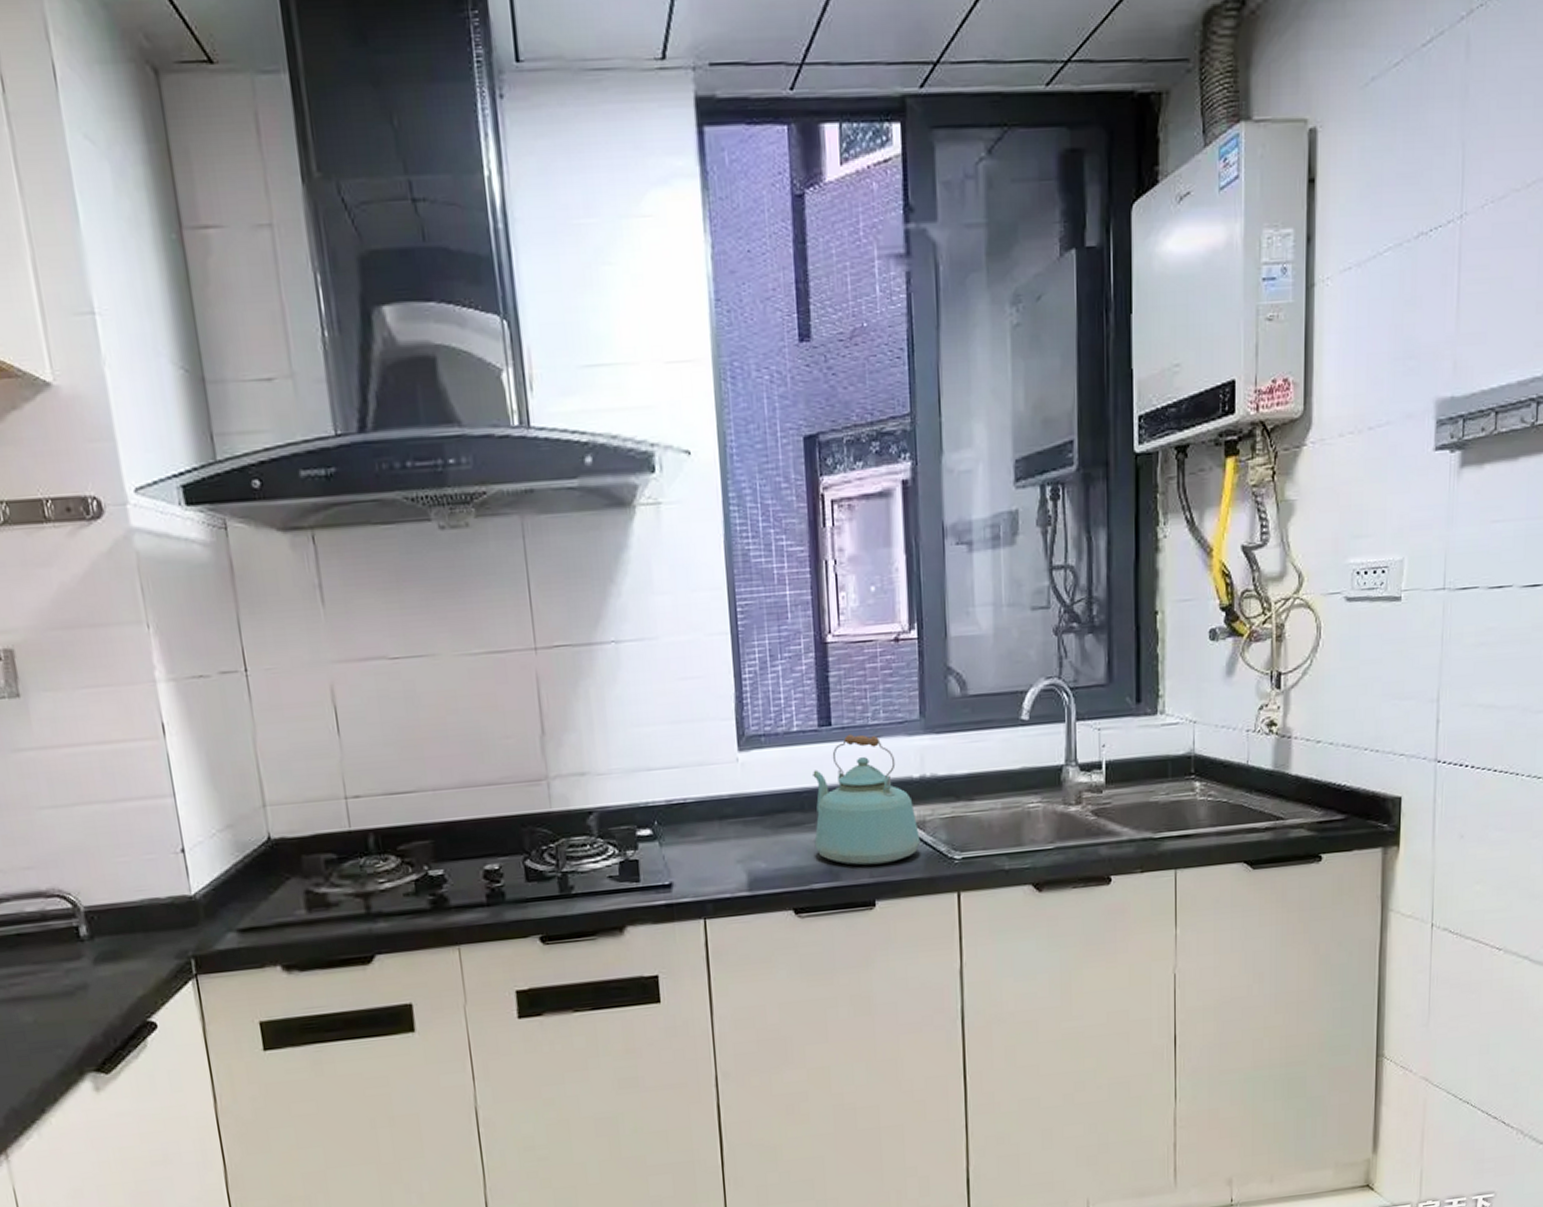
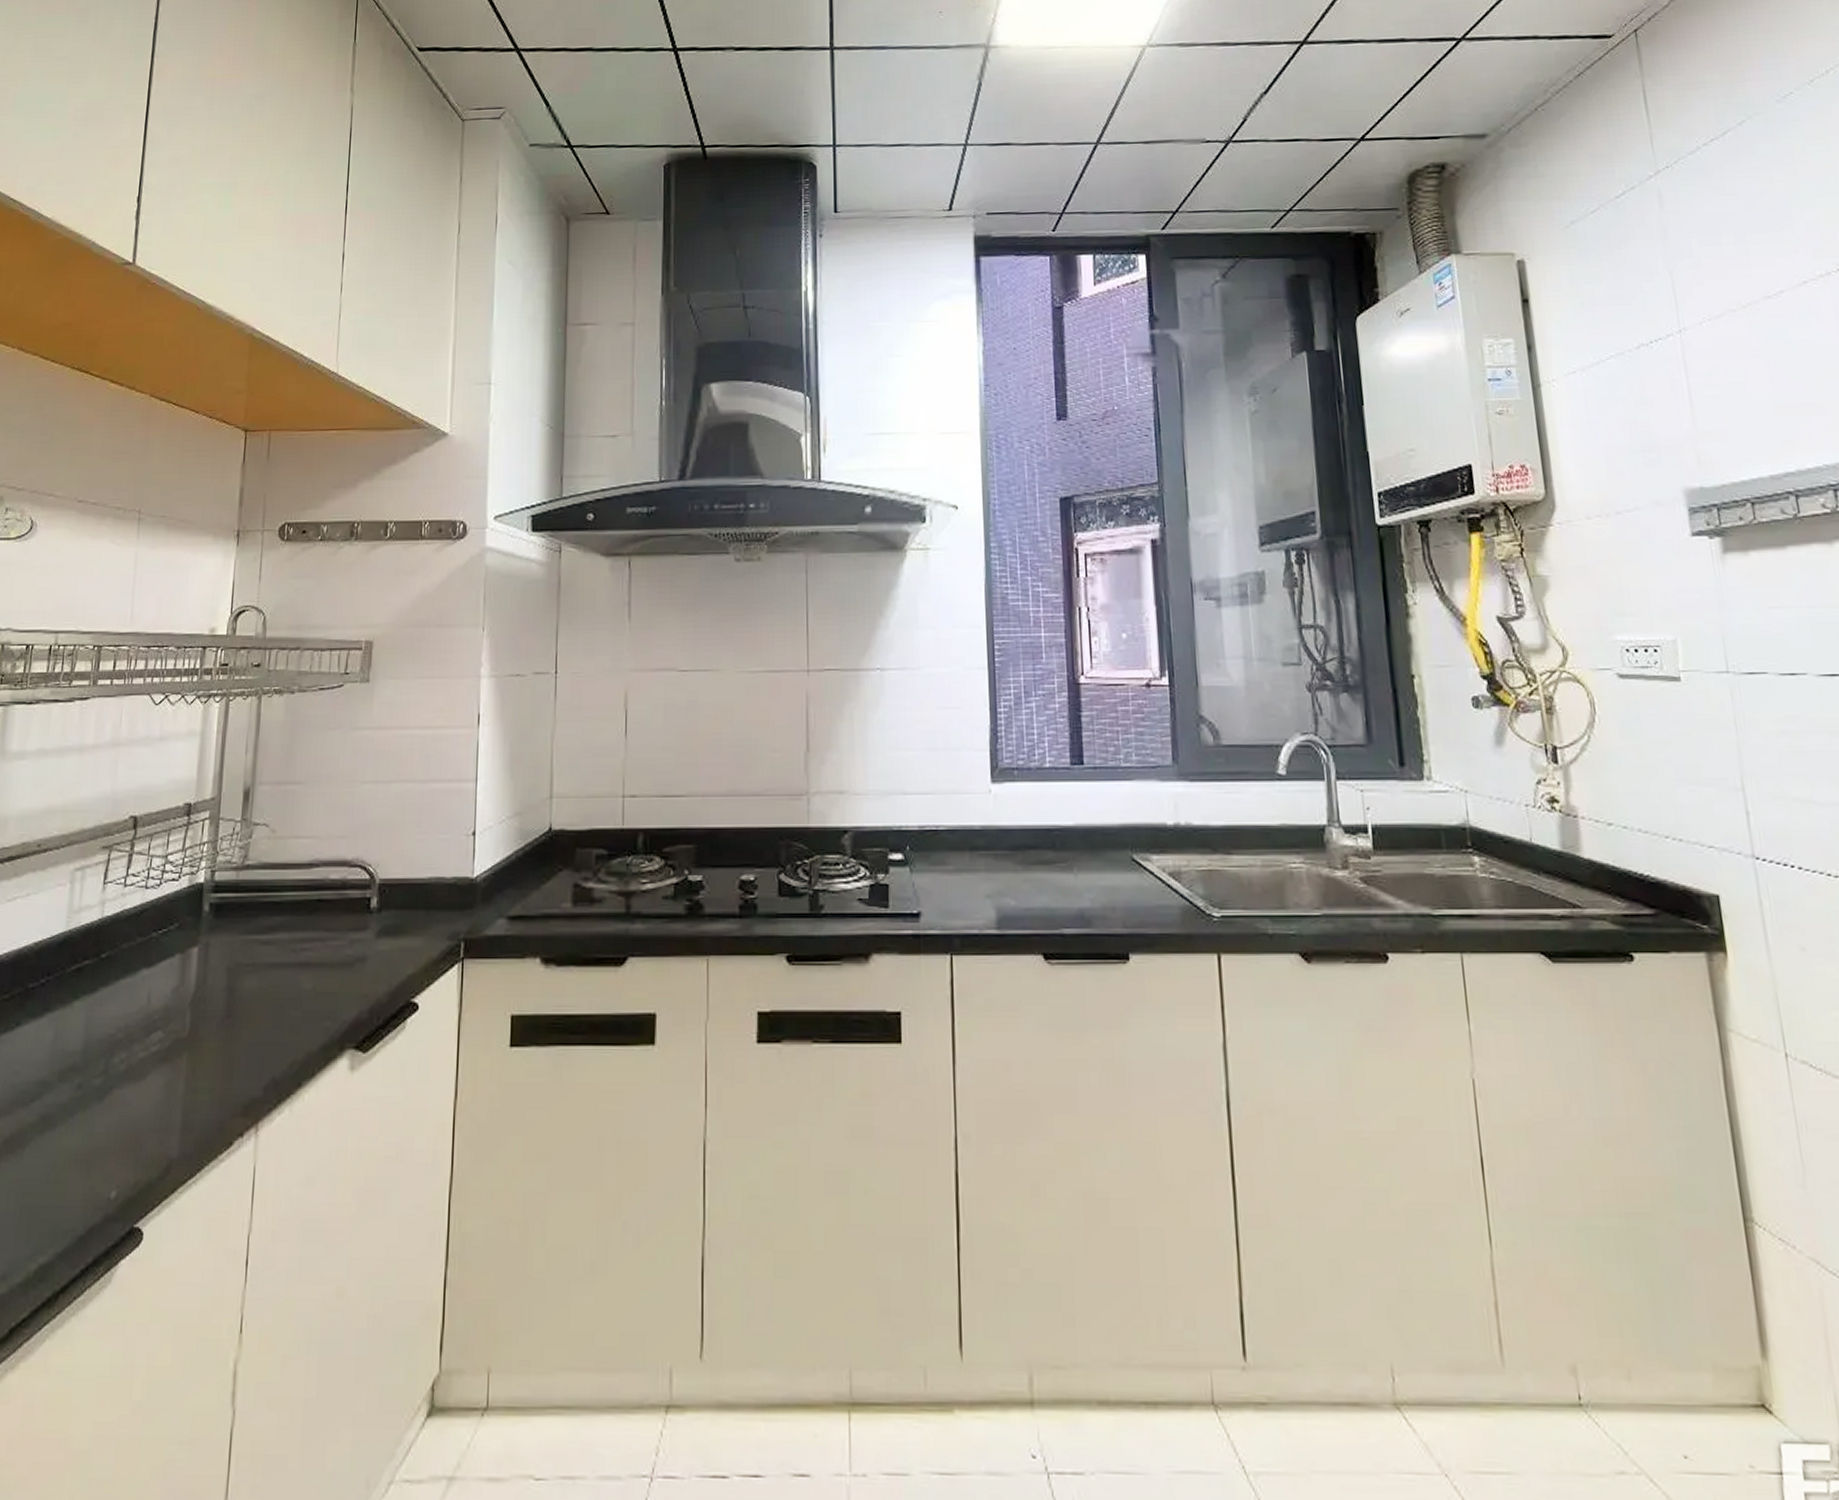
kettle: present [811,734,921,866] -> none [1063,774,1176,914]

